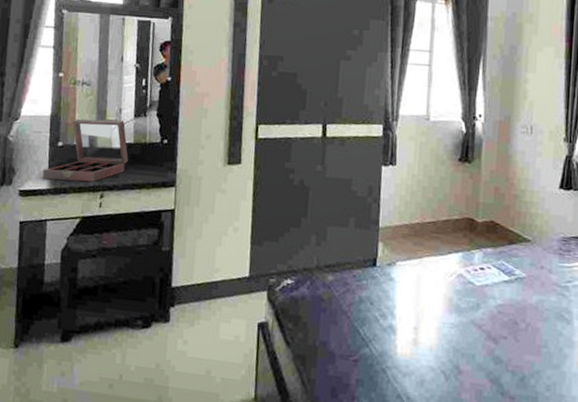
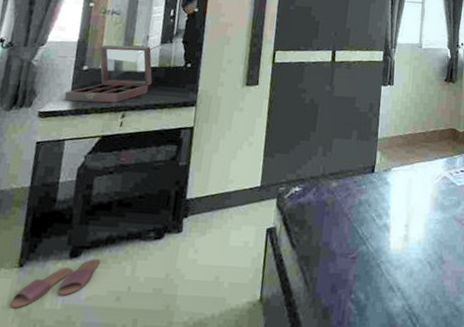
slippers: none [9,343,90,388] -> present [9,258,100,308]

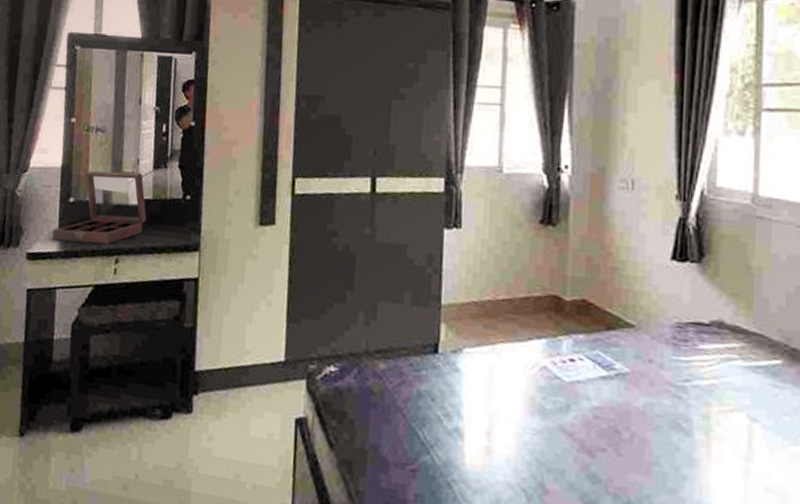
slippers: present [9,258,100,308] -> none [13,435,103,483]

